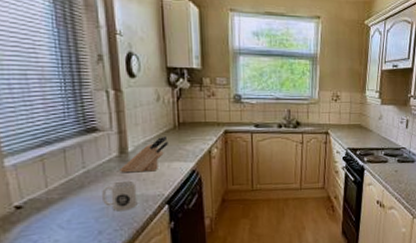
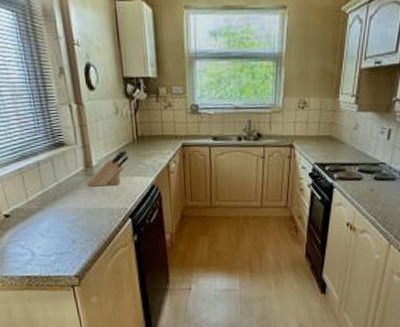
mug: present [102,180,138,212] -> none [73,194,104,223]

